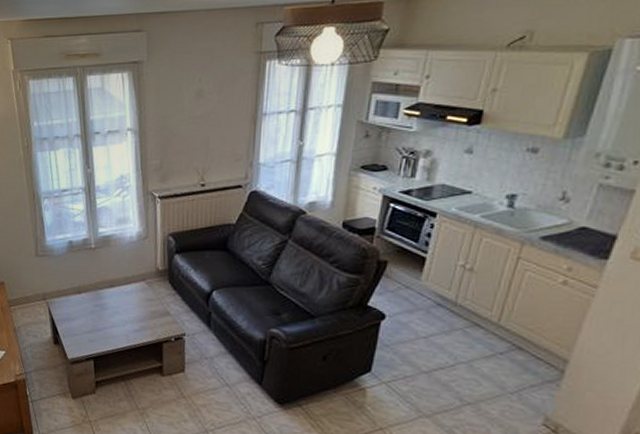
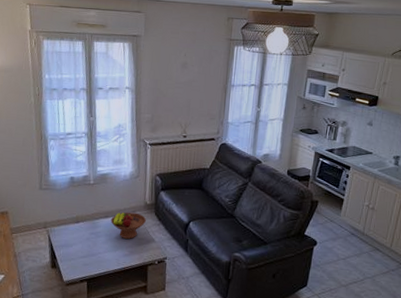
fruit bowl: none [117,280,160,312] -> present [110,212,147,239]

